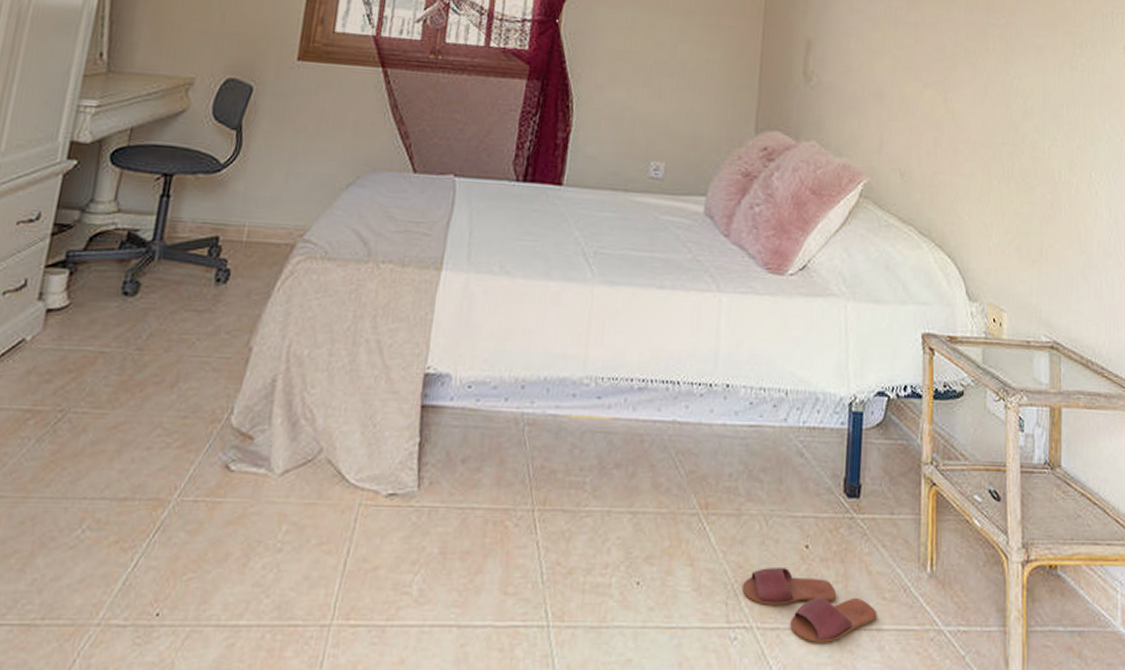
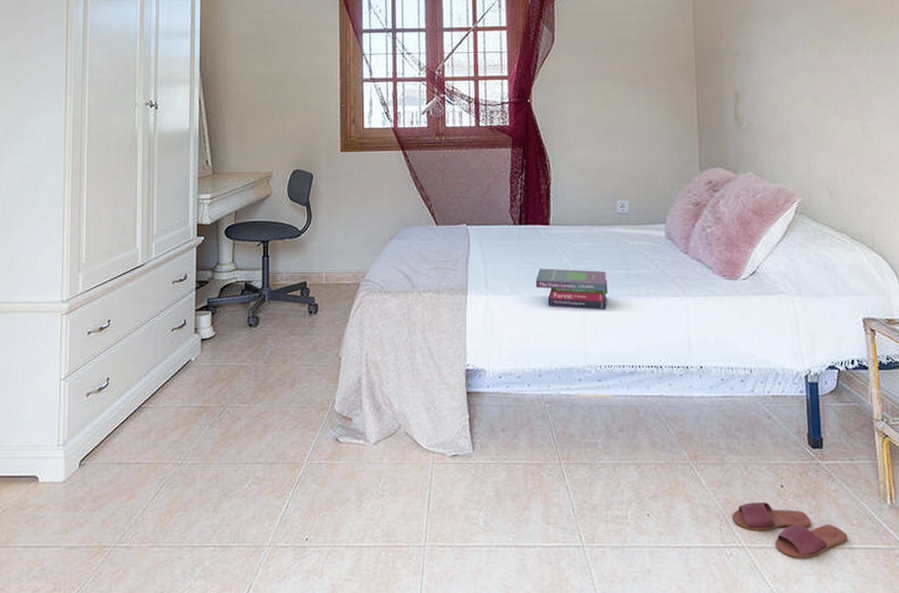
books: none [533,242,626,302] -> present [535,268,608,309]

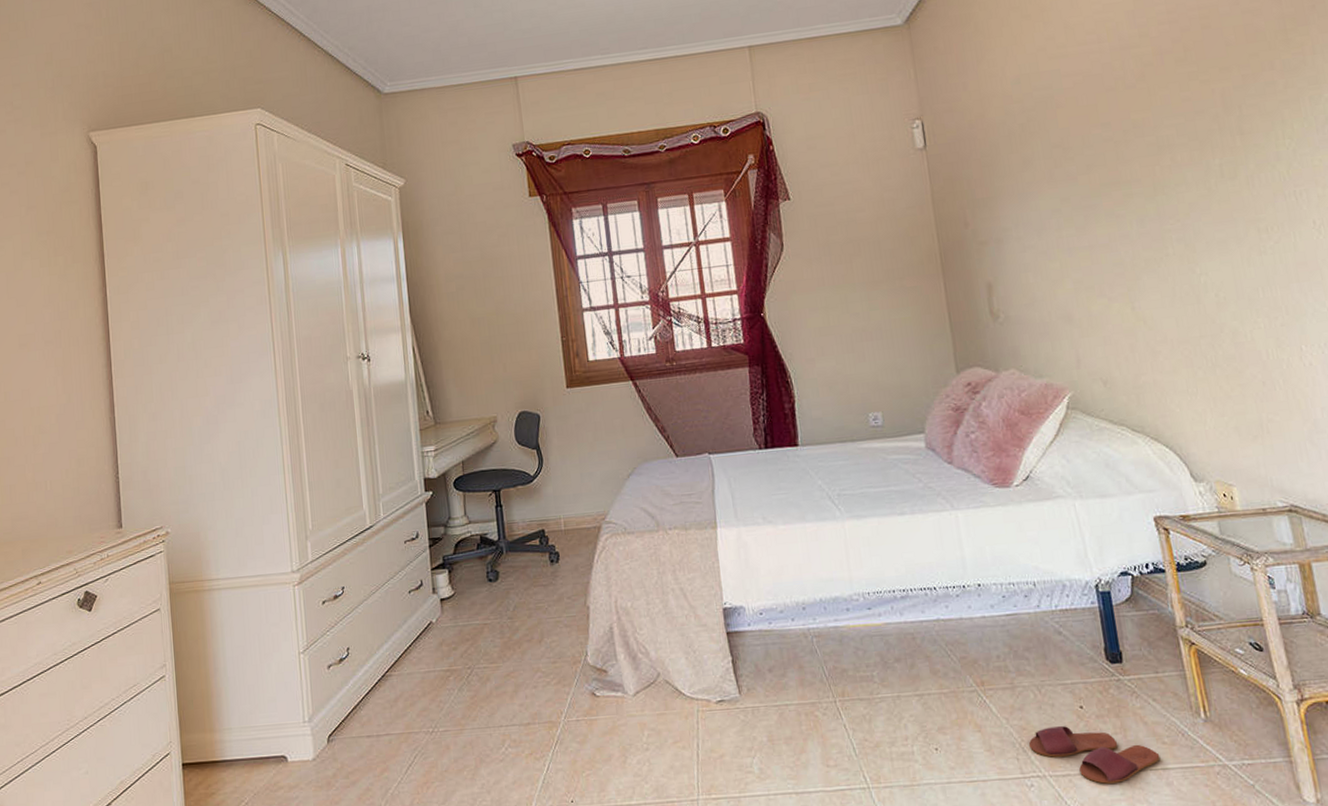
books: present [535,268,608,309] -> none [788,490,869,533]

